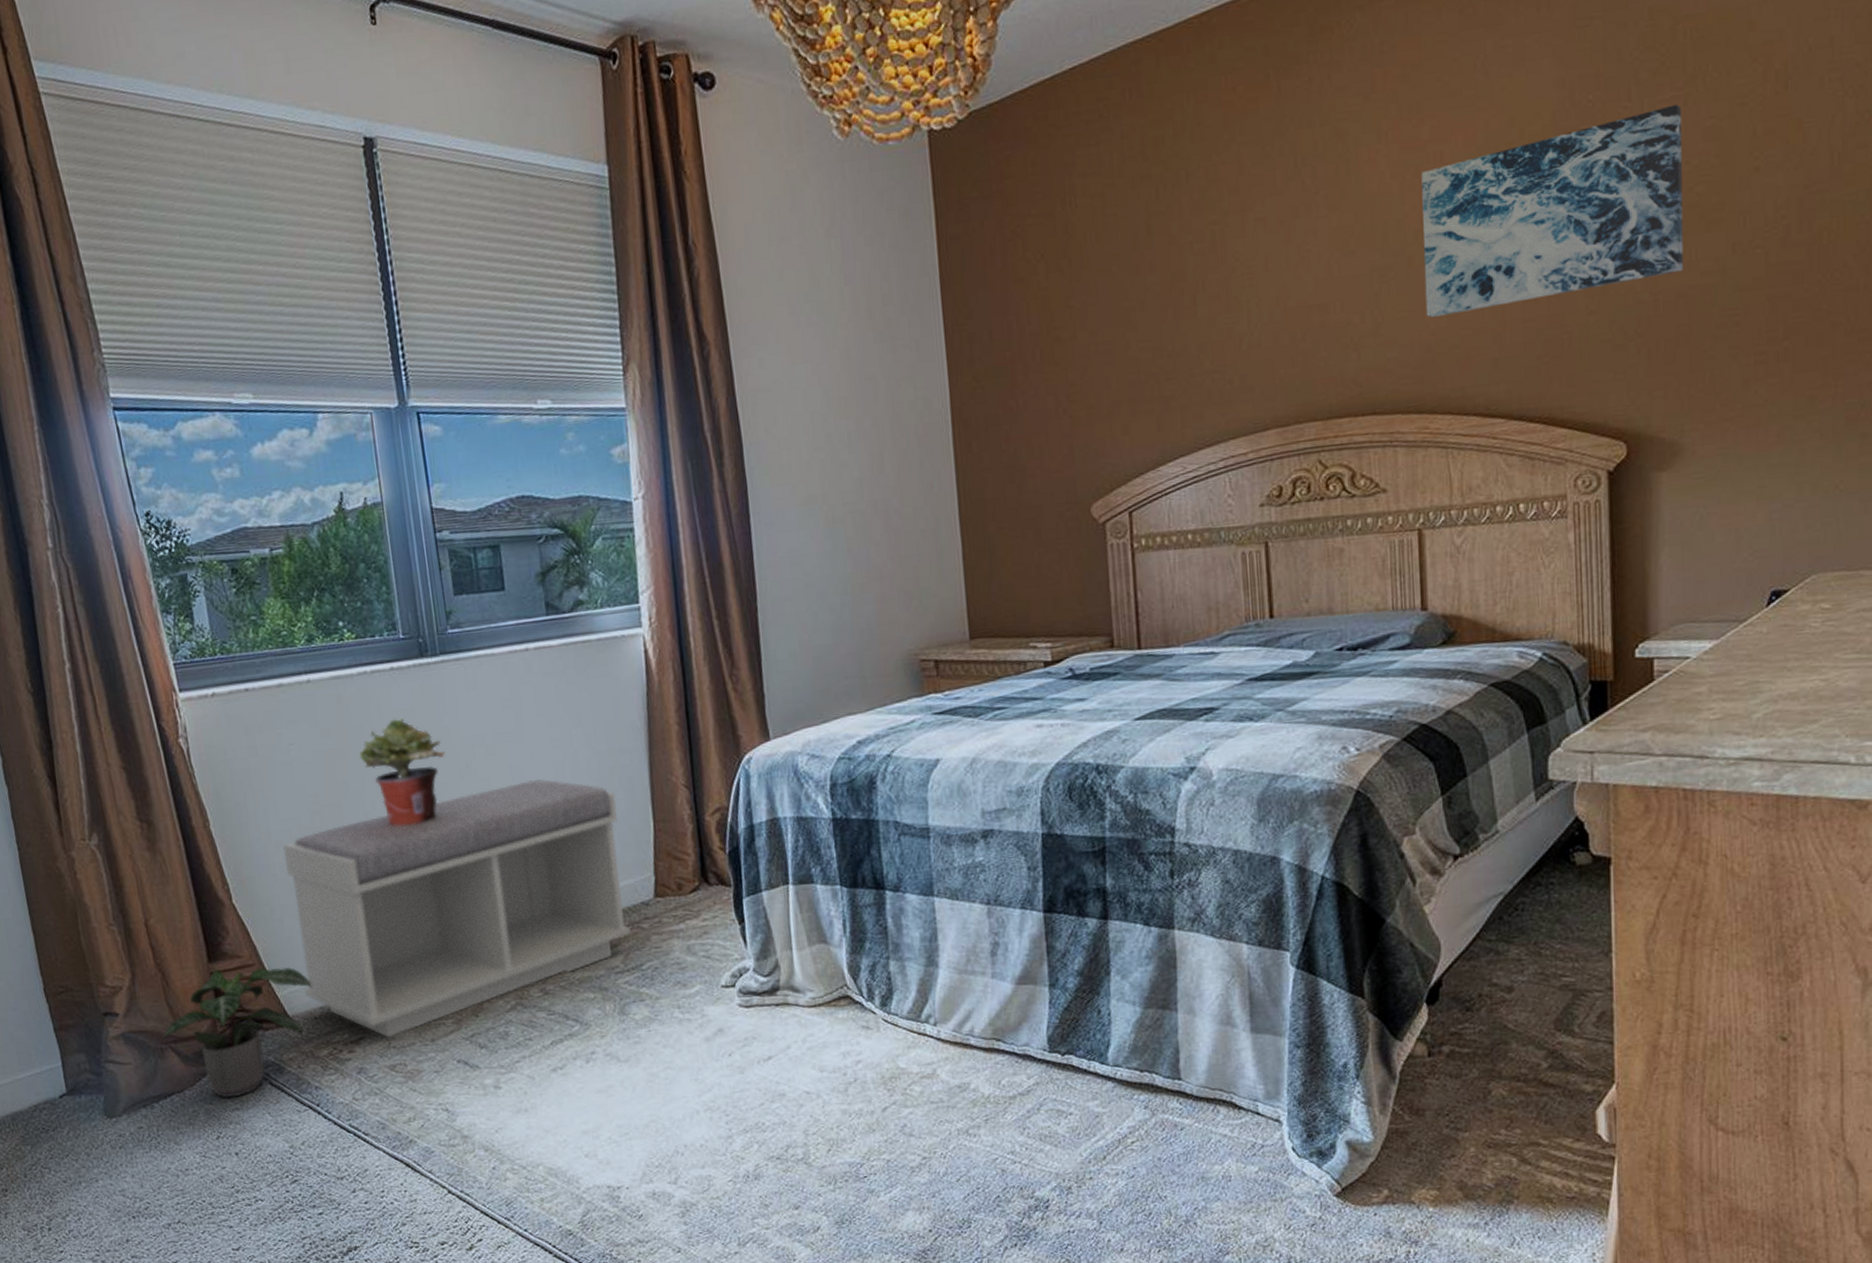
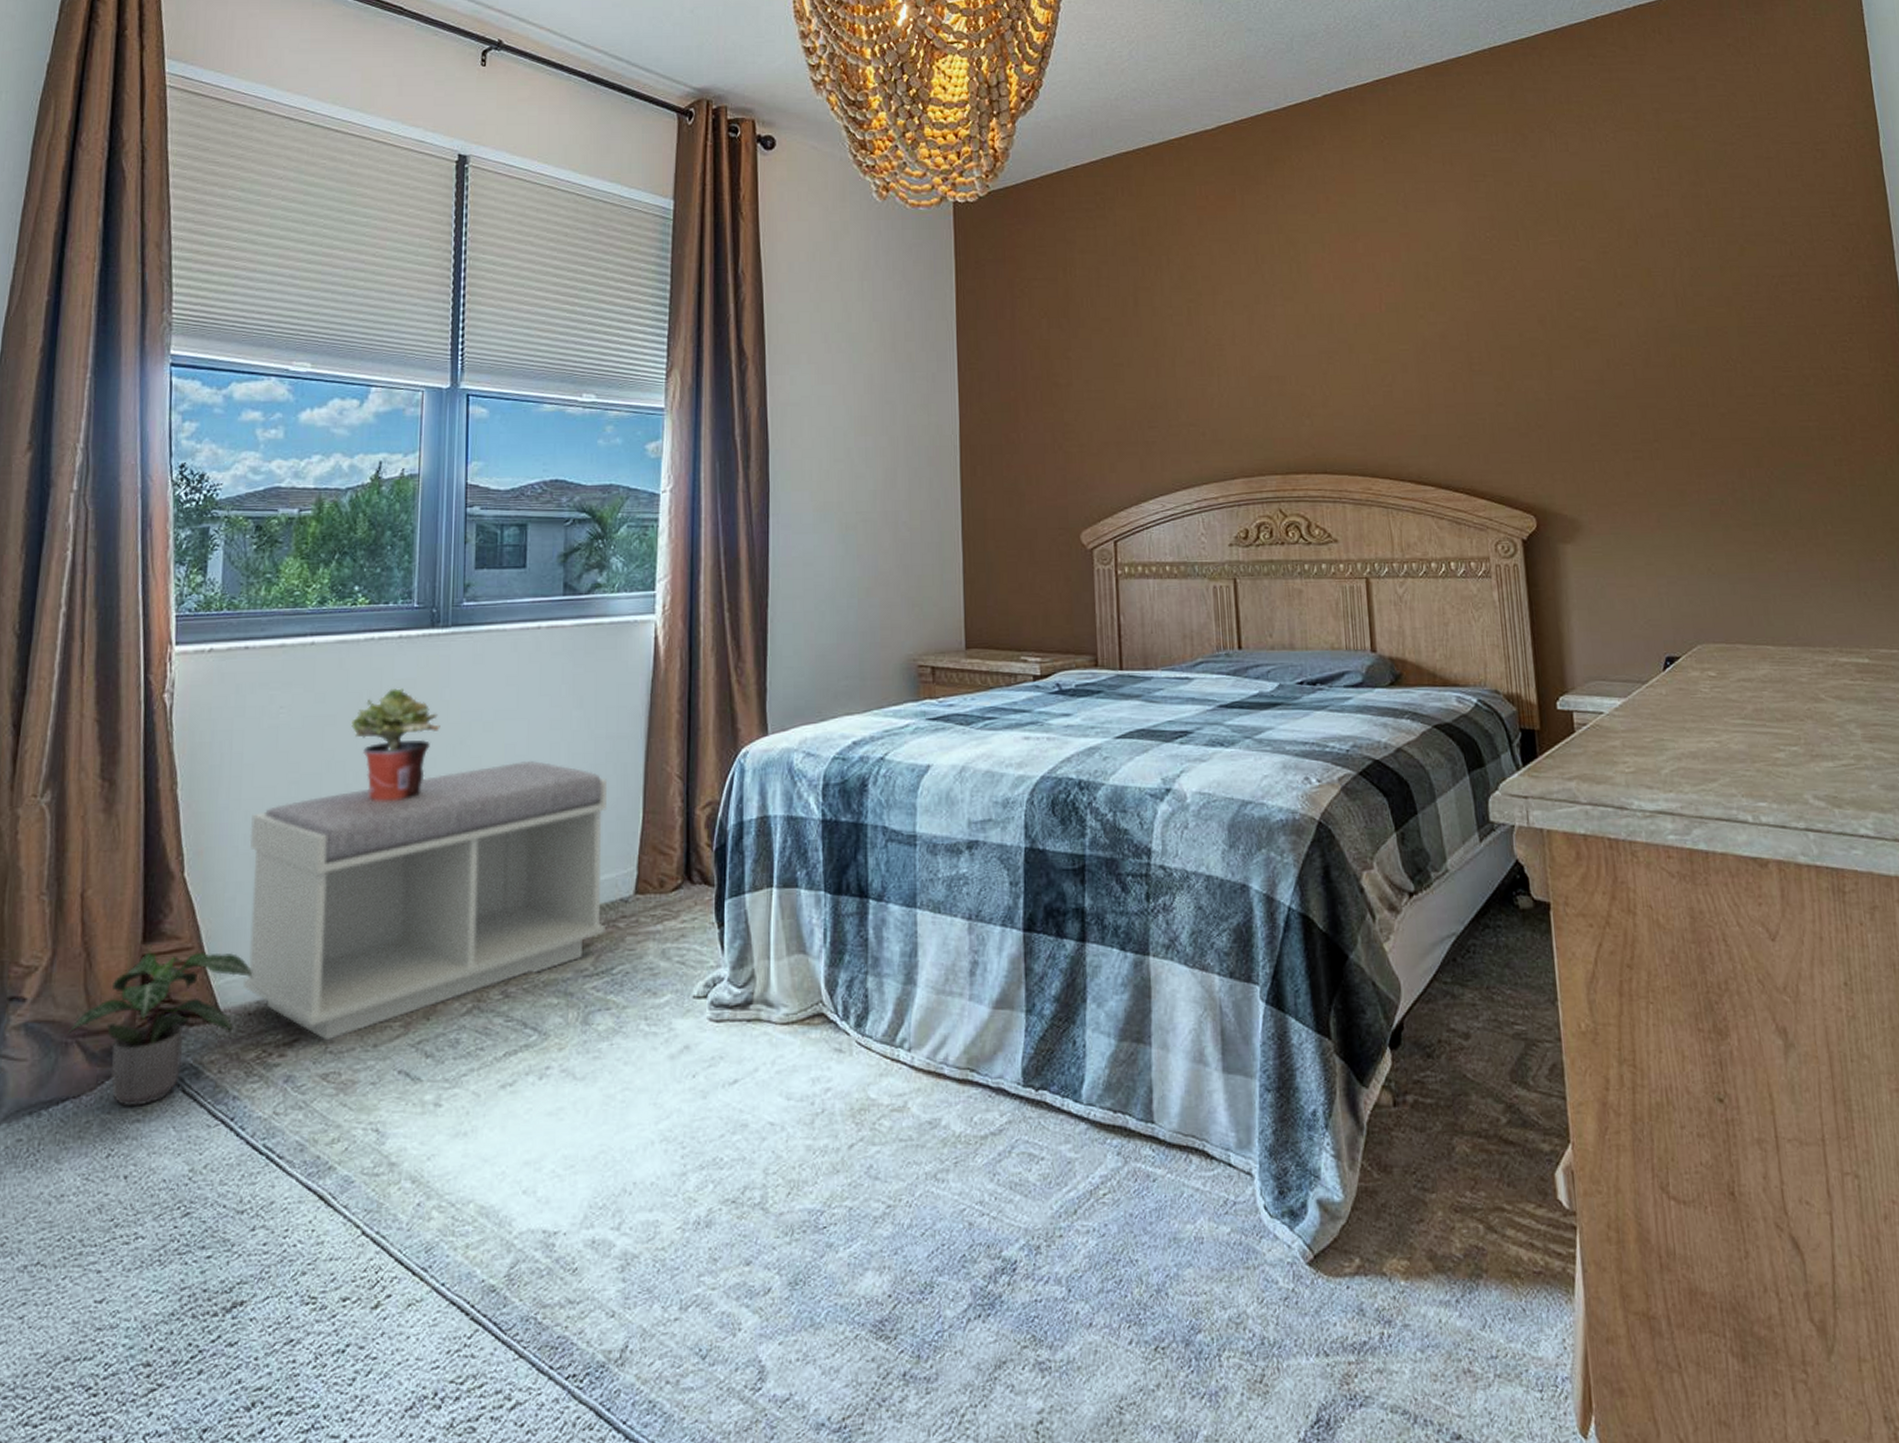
wall art: present [1421,104,1684,317] -> none [1358,247,1571,396]

